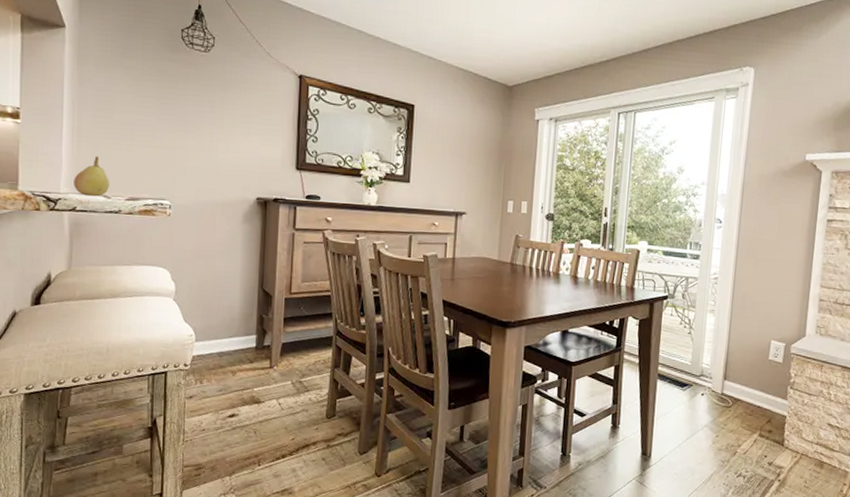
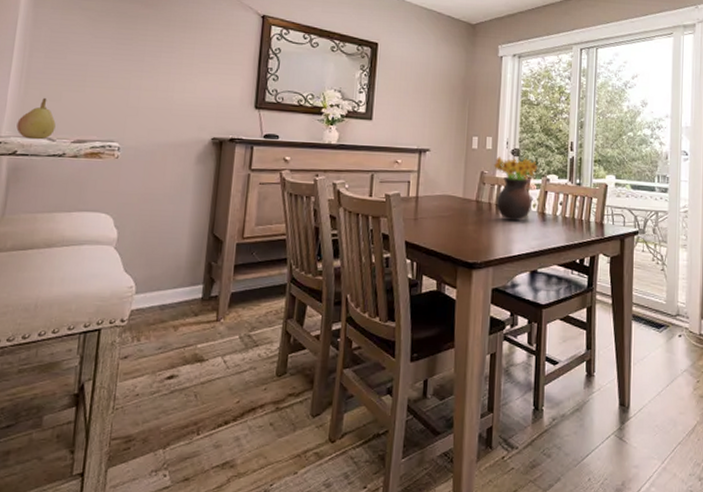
flower arrangement: none [528,221,572,283] -> present [494,157,538,221]

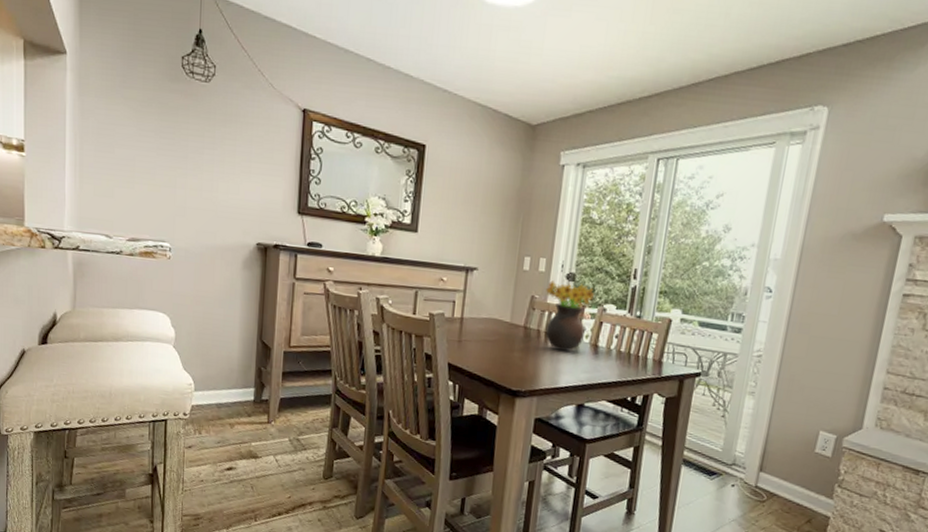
fruit: present [16,97,56,140] -> none [77,192,111,236]

